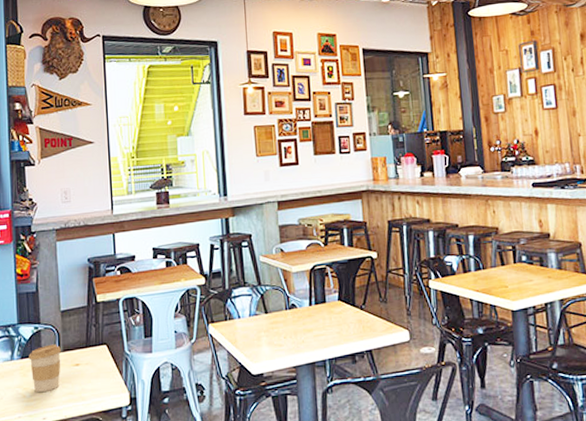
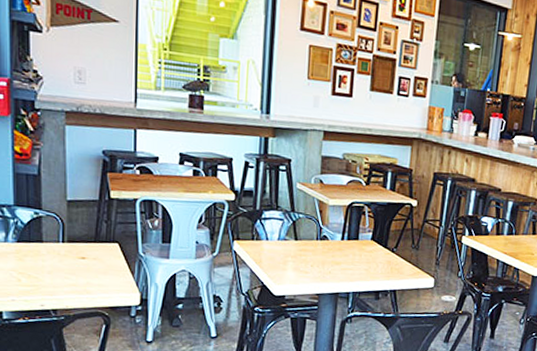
coffee cup: present [29,344,61,392] -> none [26,232,65,280]

